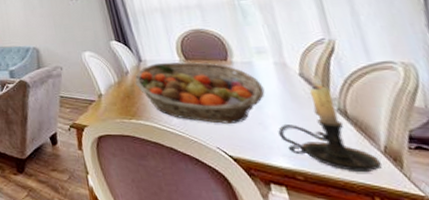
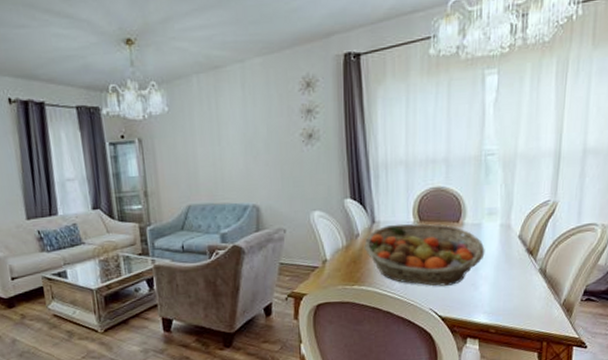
candle holder: present [278,75,382,173] -> none [486,237,557,323]

